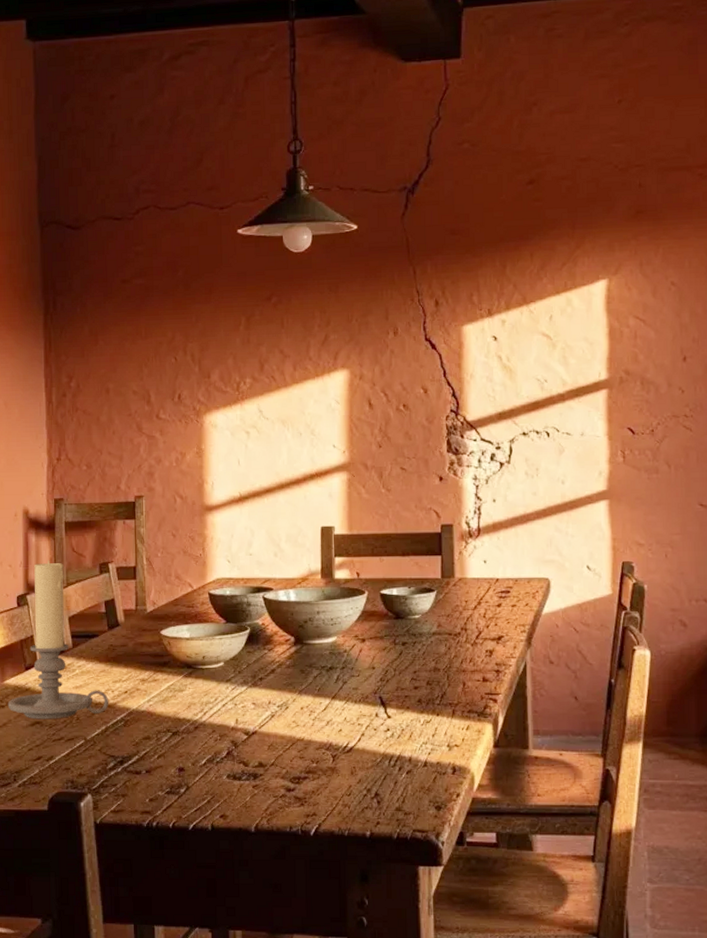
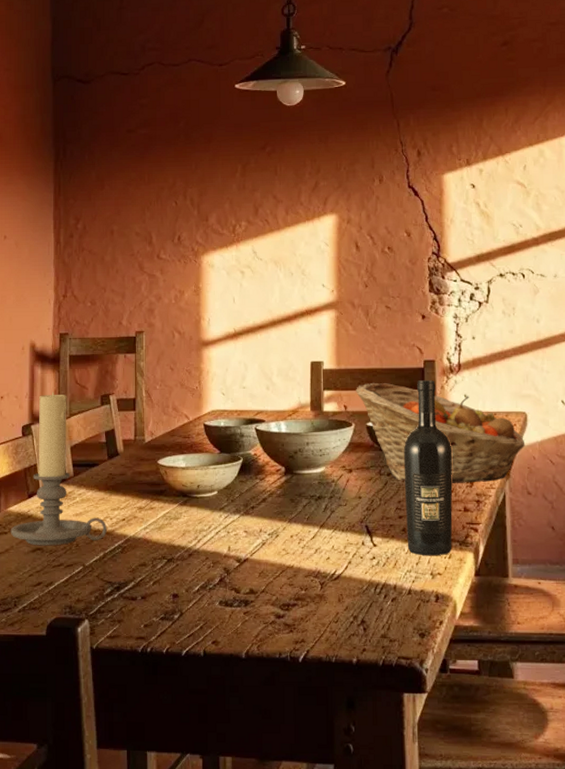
fruit basket: none [369,548,548,653] -> present [356,382,526,483]
wine bottle: none [419,545,471,727] -> present [403,380,453,555]

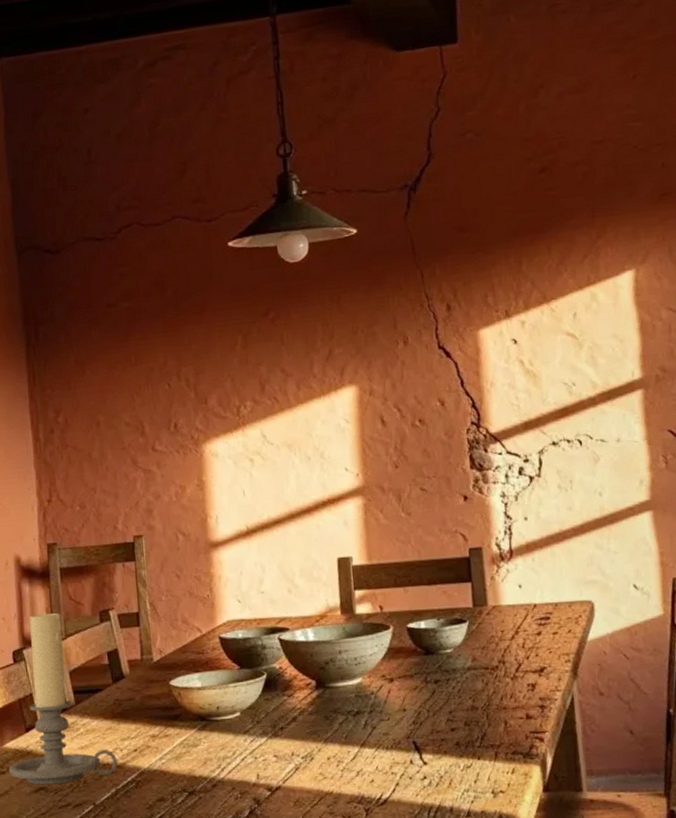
fruit basket: present [356,382,526,483] -> none [392,577,594,689]
wine bottle: present [403,380,453,555] -> none [451,570,515,772]

